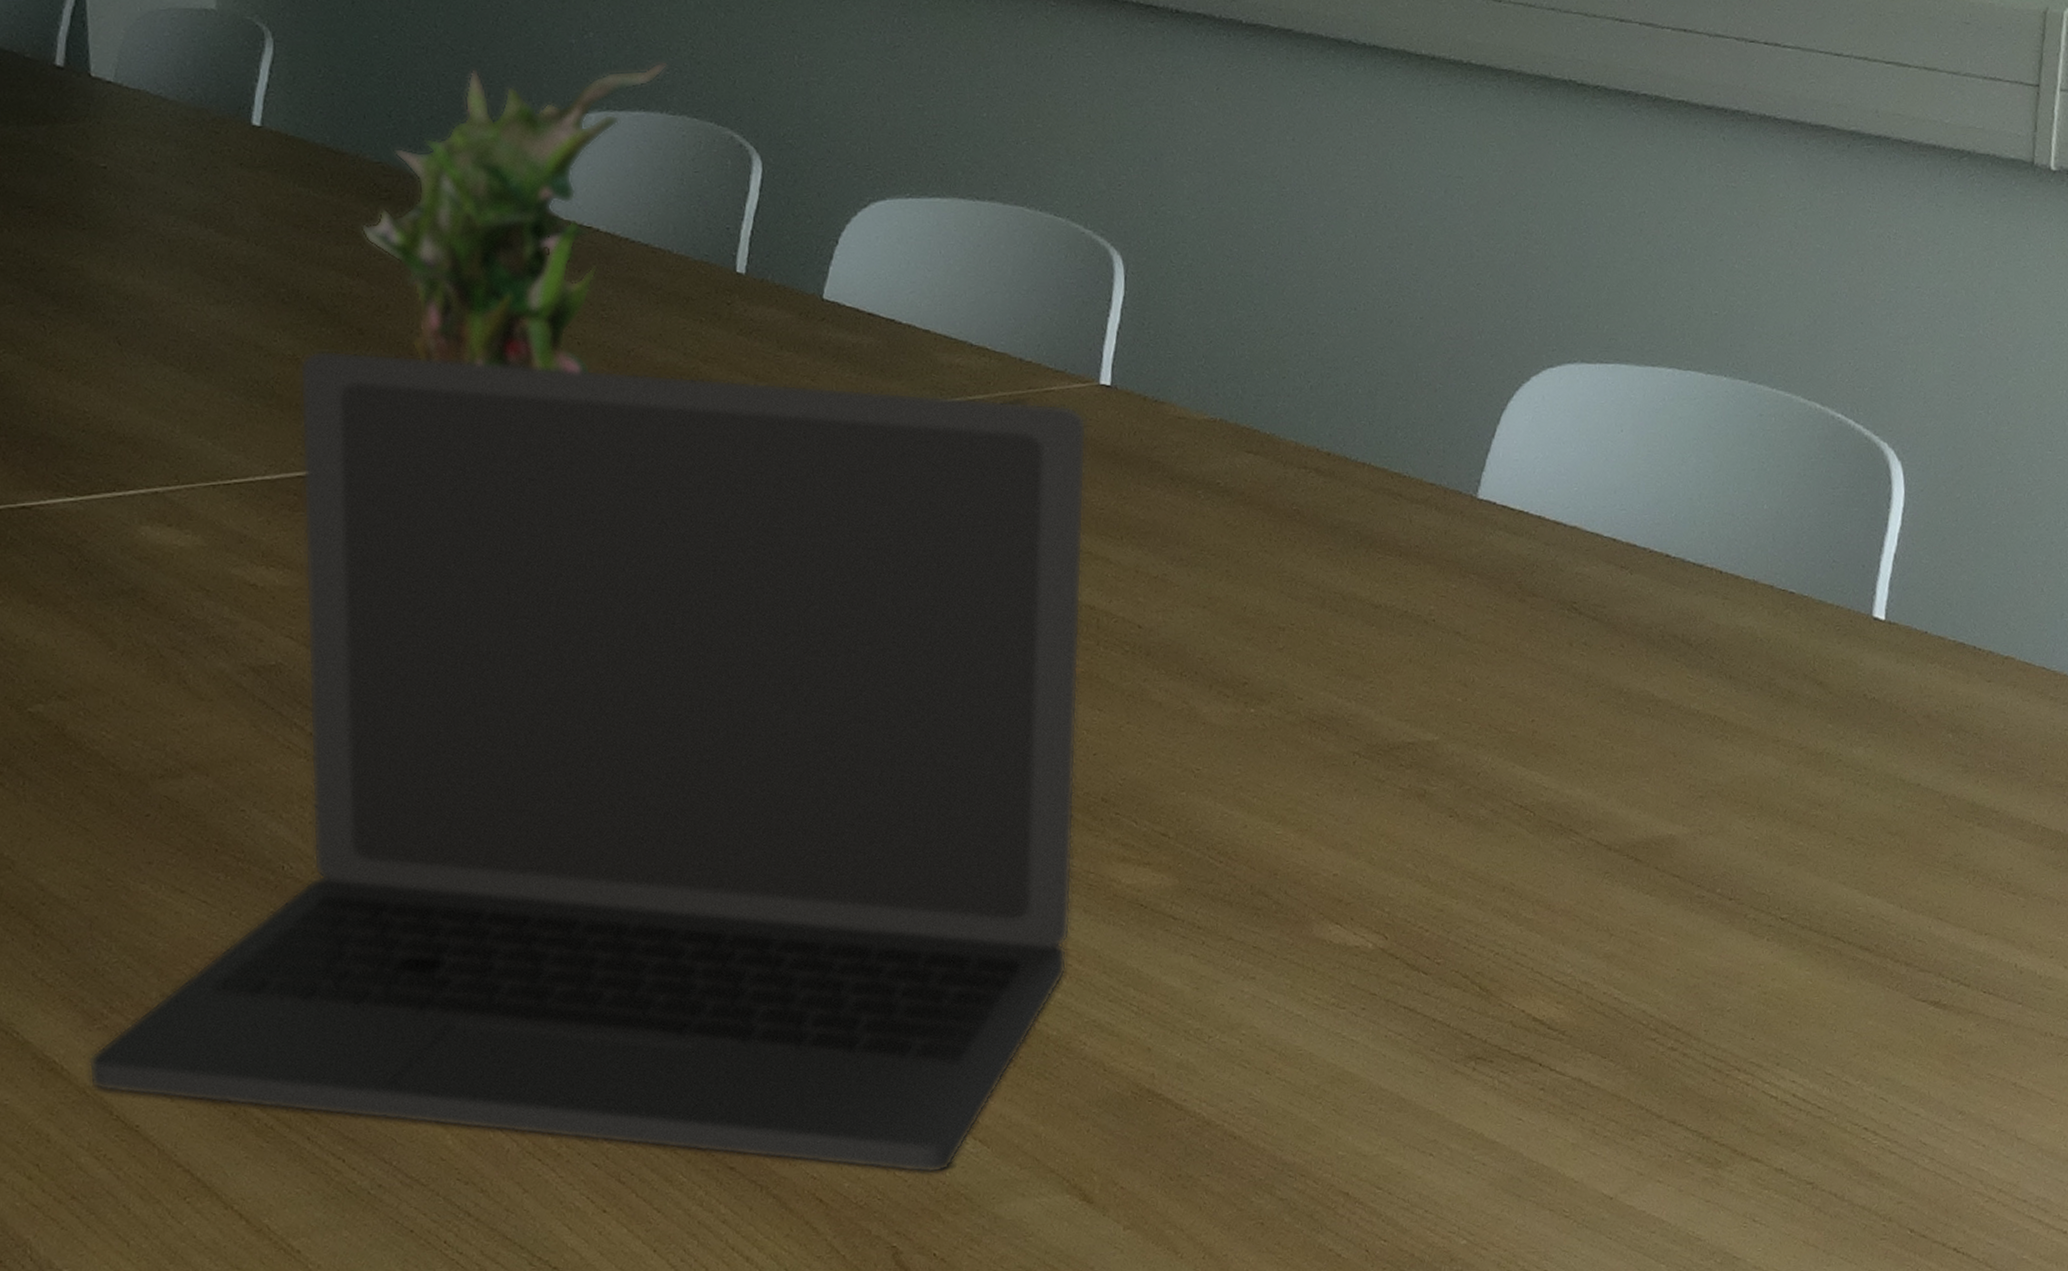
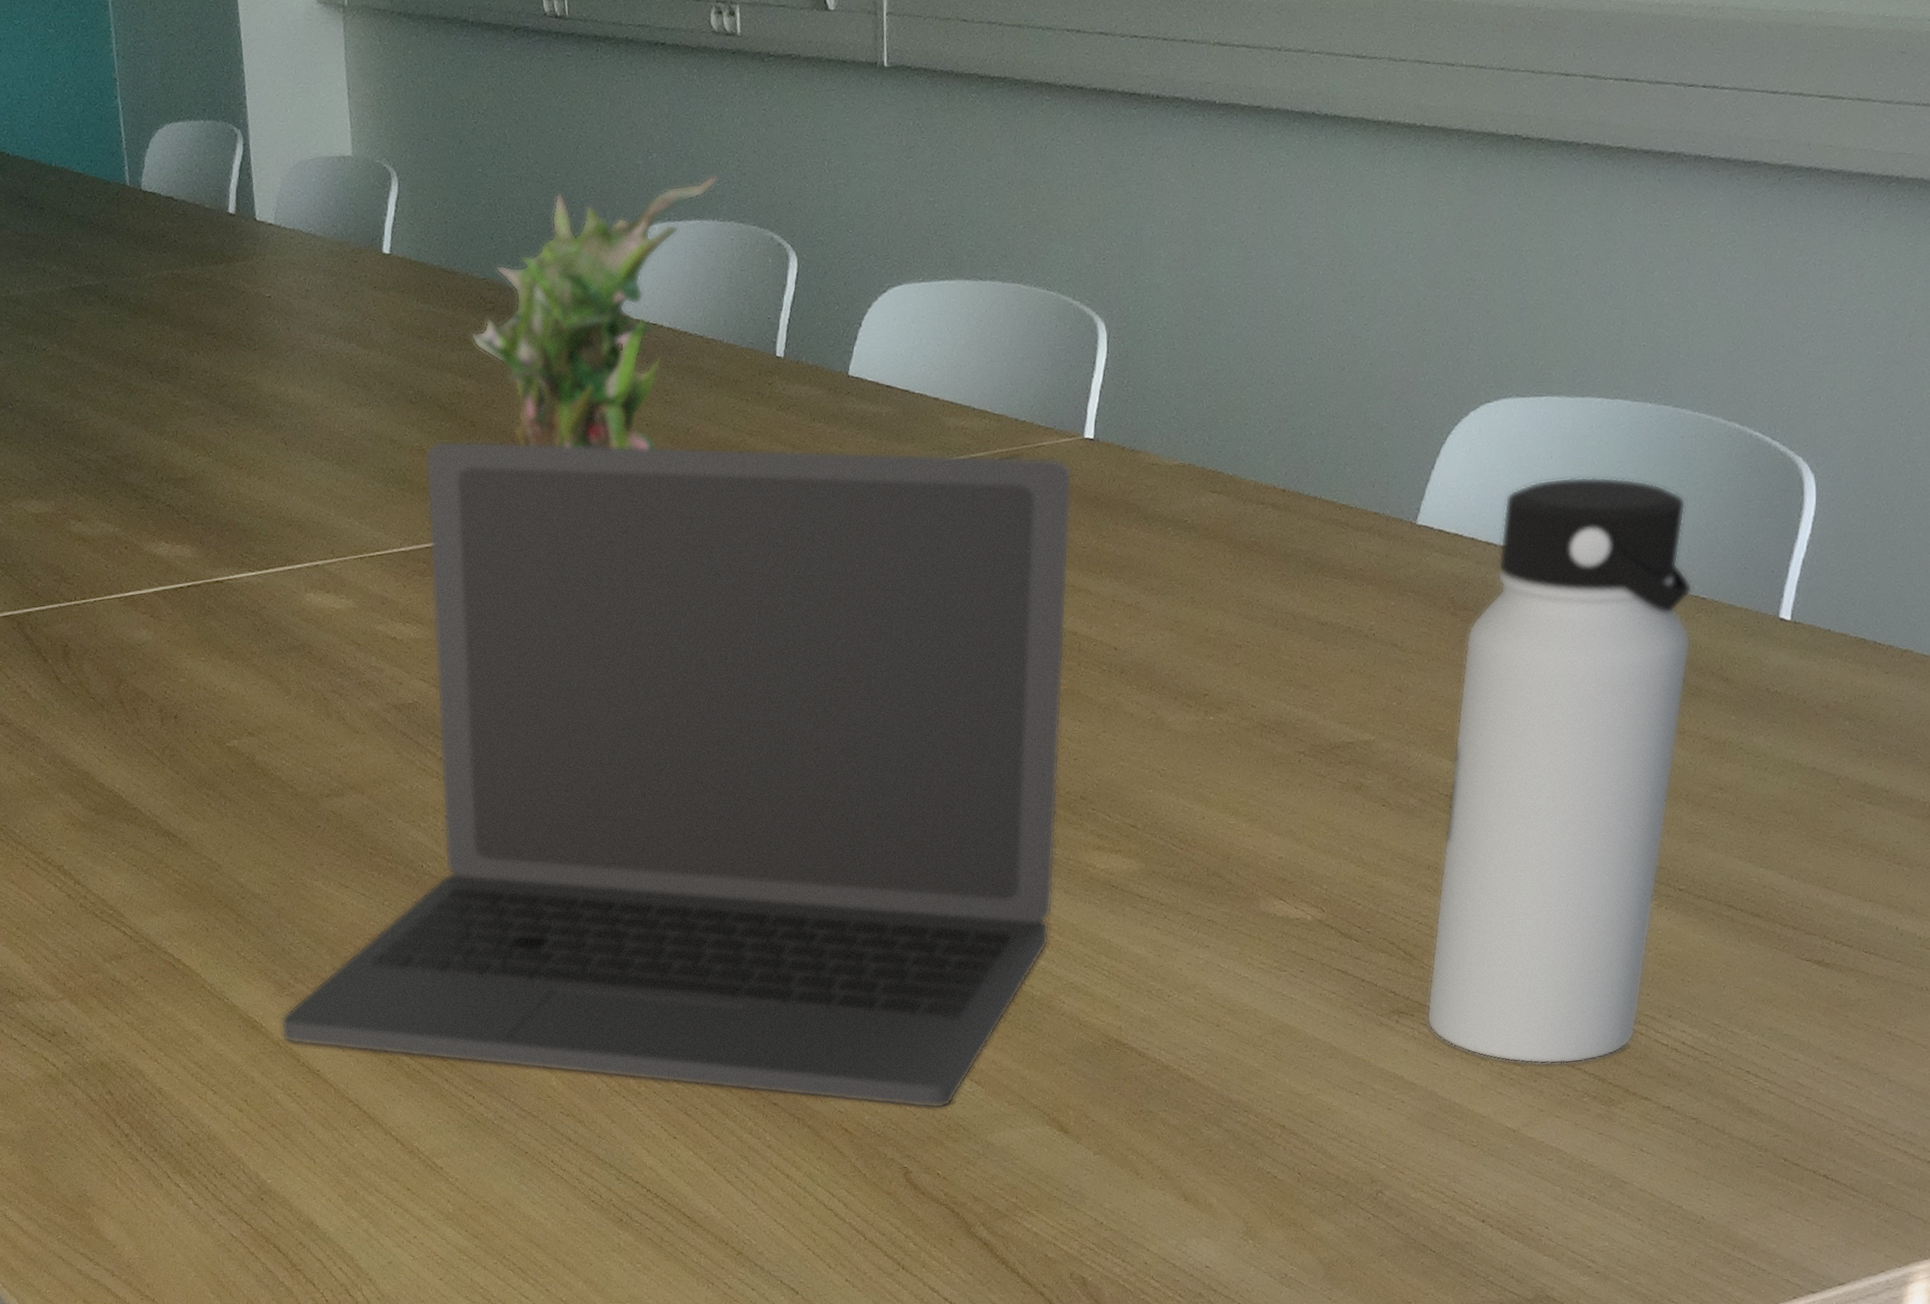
water bottle: none [1507,453,1781,1120] -> present [1426,476,1693,1065]

